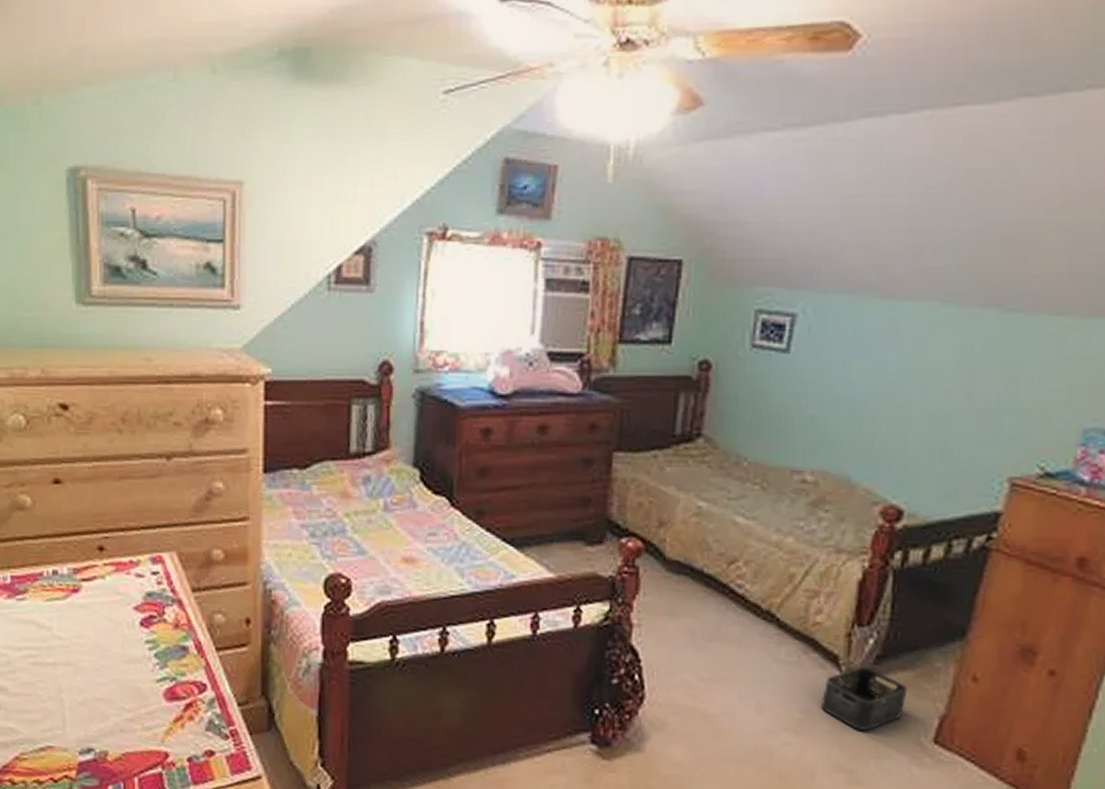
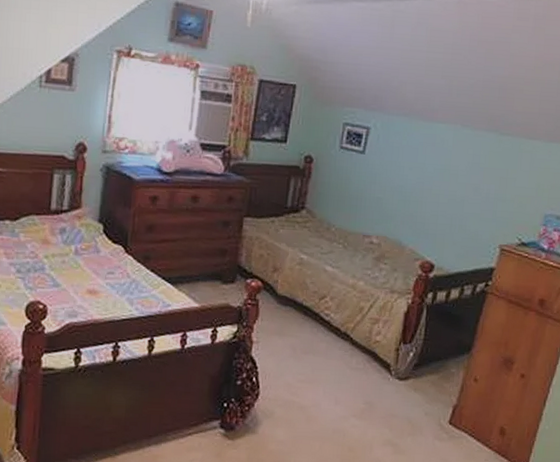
storage bin: present [821,666,908,731] -> none [378,371,434,416]

